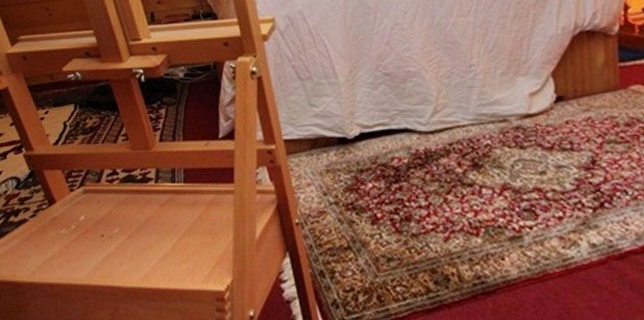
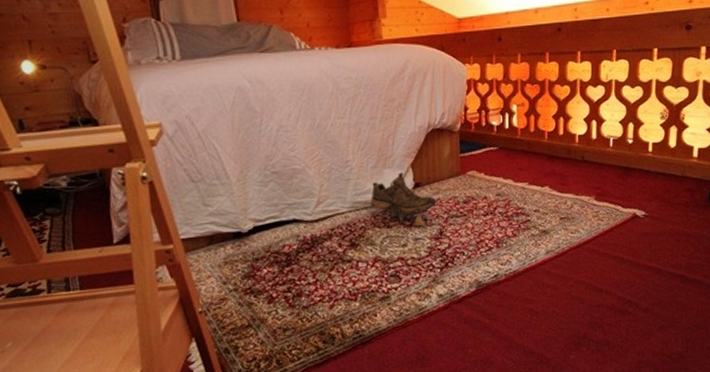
shoe: none [499,82,587,153] -> present [371,172,437,227]

